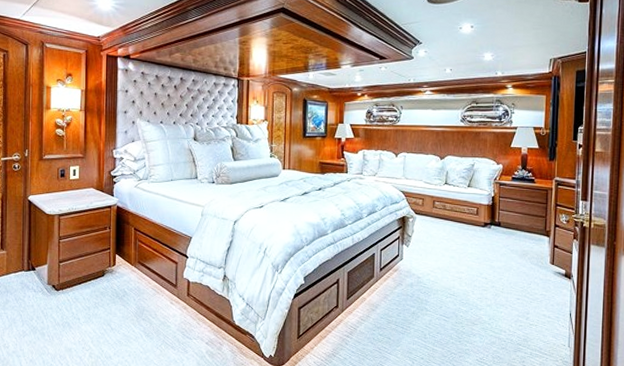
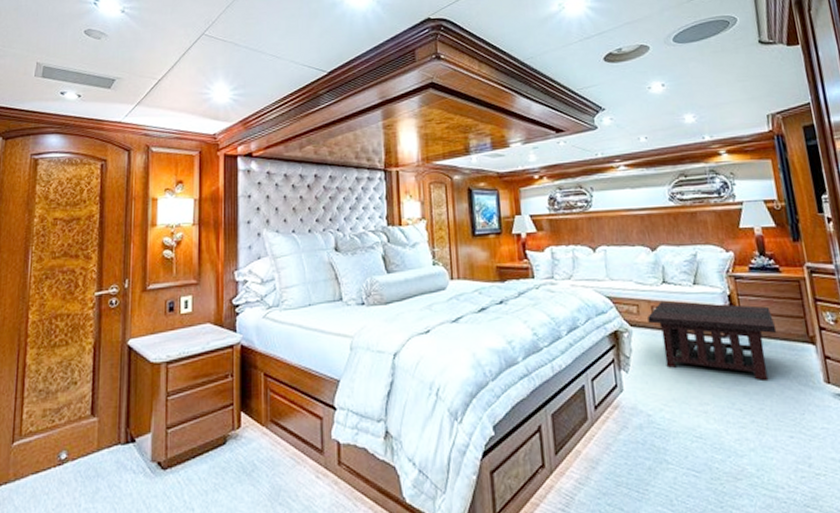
coffee table: none [429,198,523,259] -> present [648,301,777,380]

